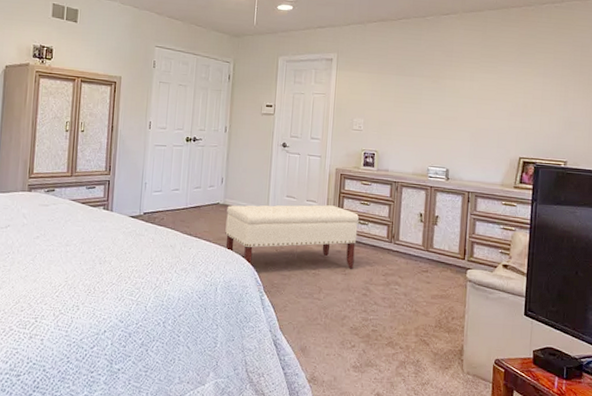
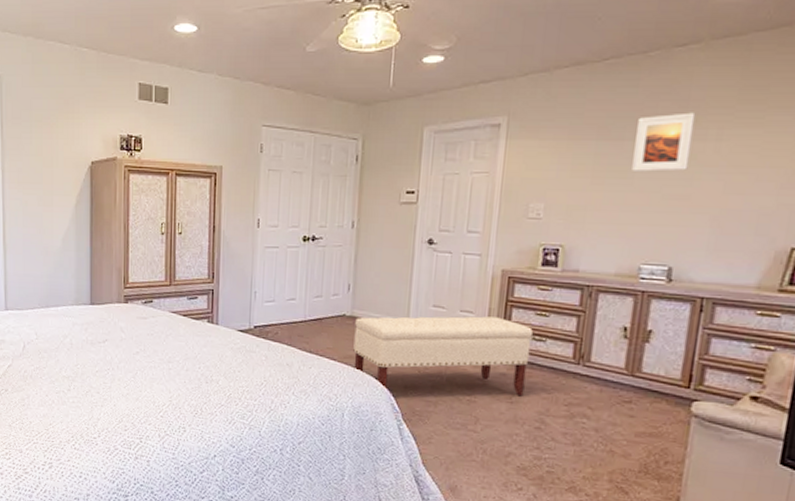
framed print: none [420,60,457,100] -> present [632,112,696,172]

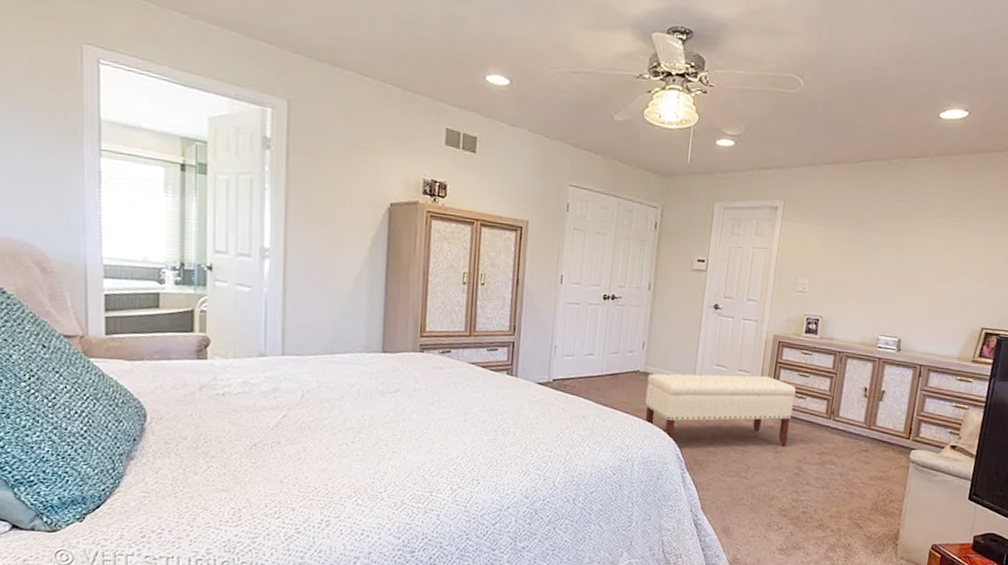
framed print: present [632,112,696,172] -> none [875,213,922,260]

